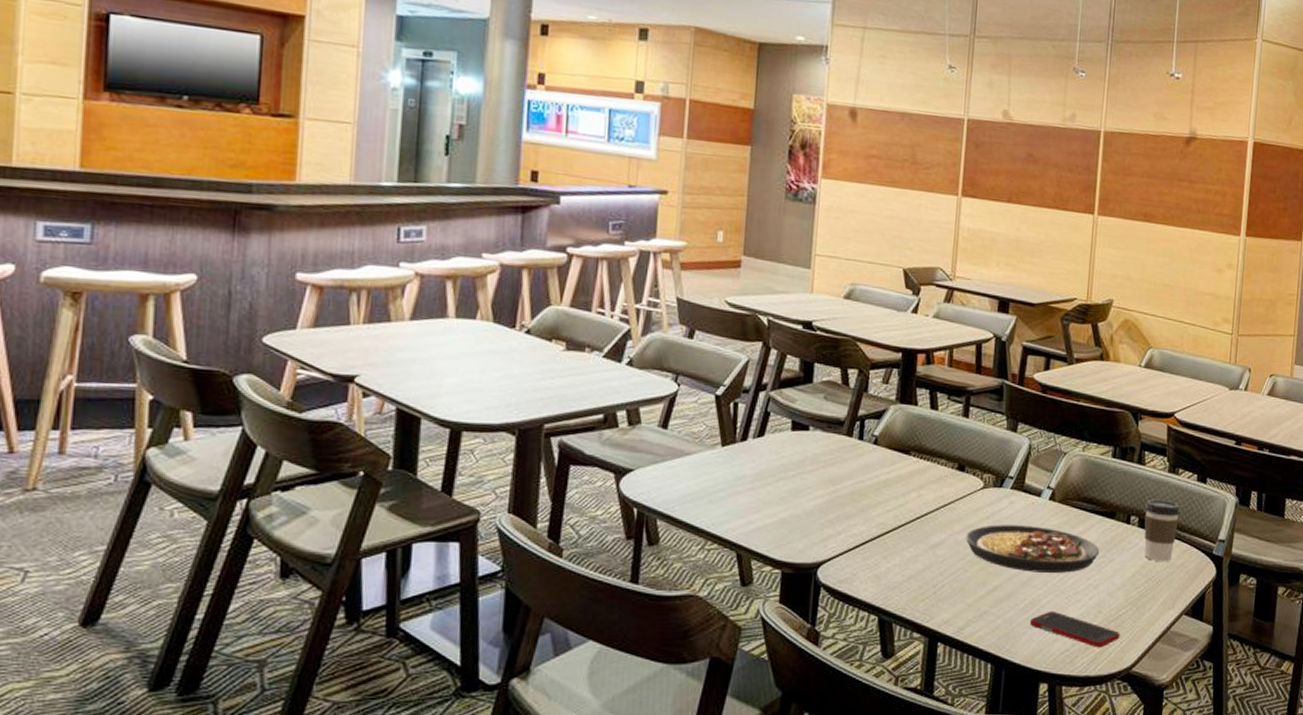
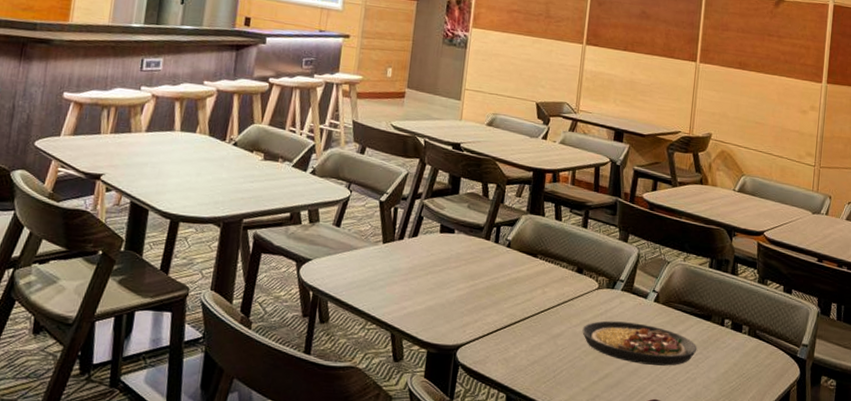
coffee cup: present [1144,499,1181,562] -> none [736,305,769,362]

